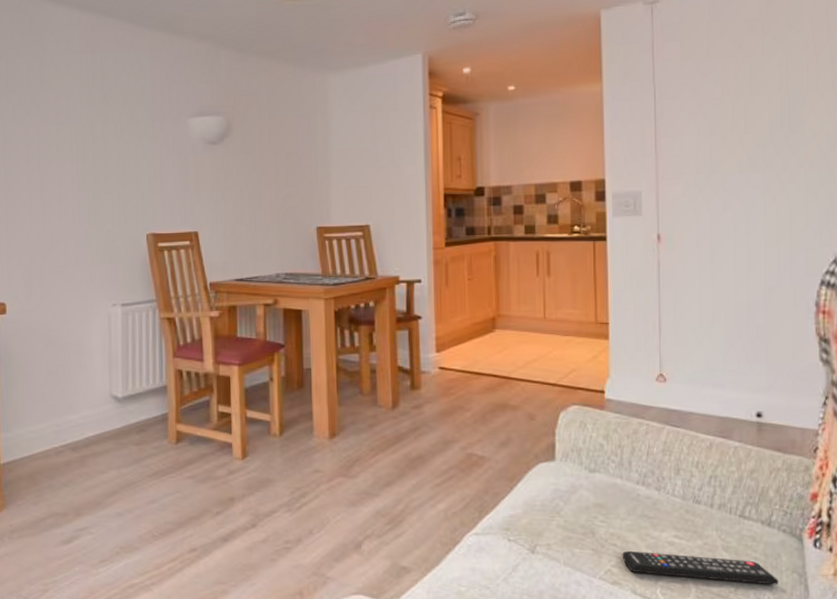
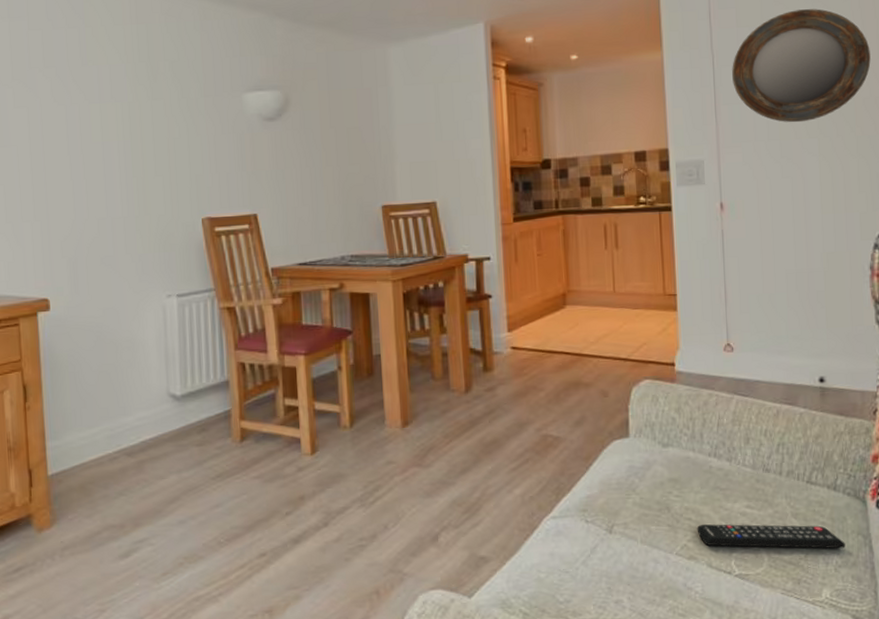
home mirror: none [674,42,824,156] -> present [732,9,871,123]

